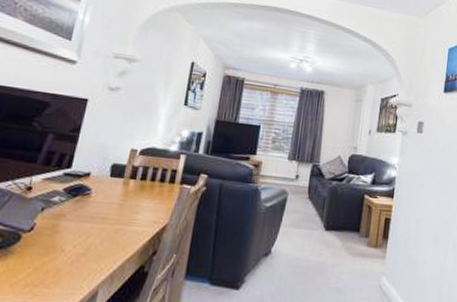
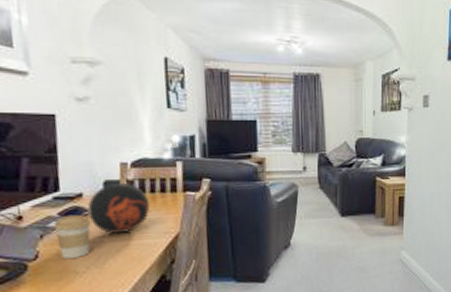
coffee cup: none [54,192,90,236] -> present [53,214,91,260]
decorative ball: none [89,168,148,217] -> present [87,183,151,233]

